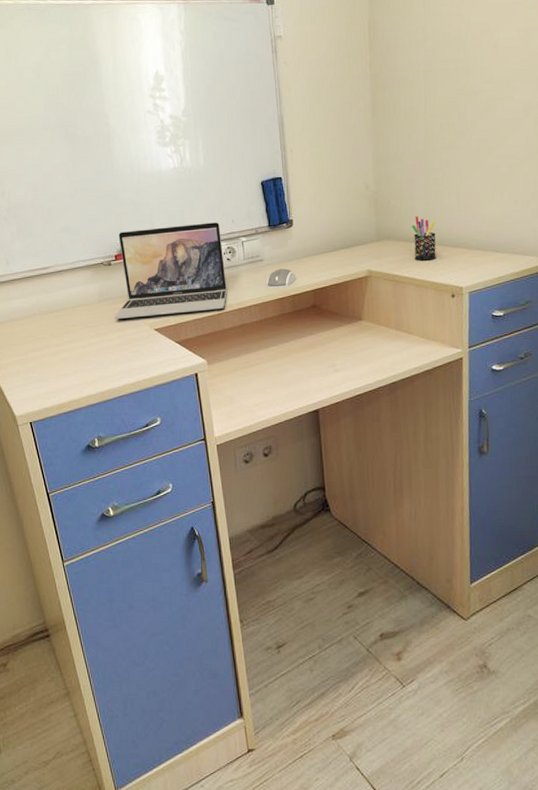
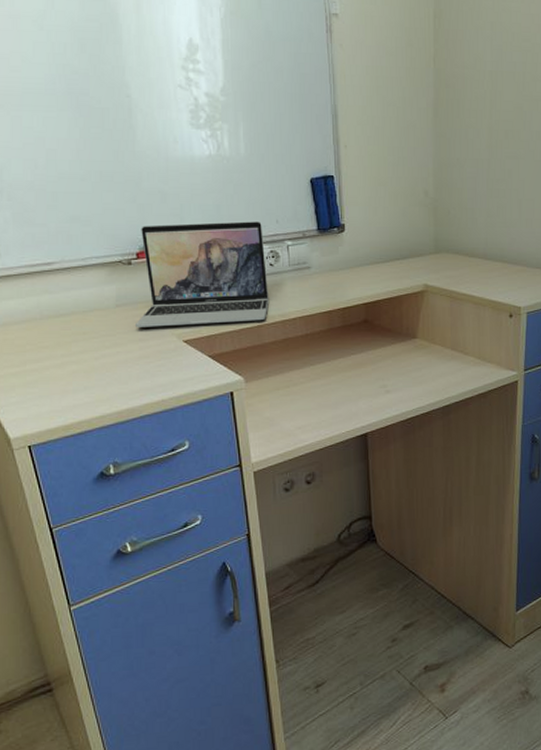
computer mouse: present [266,269,297,289] -> none [313,278,347,300]
pen holder: present [412,216,436,261] -> none [472,229,496,277]

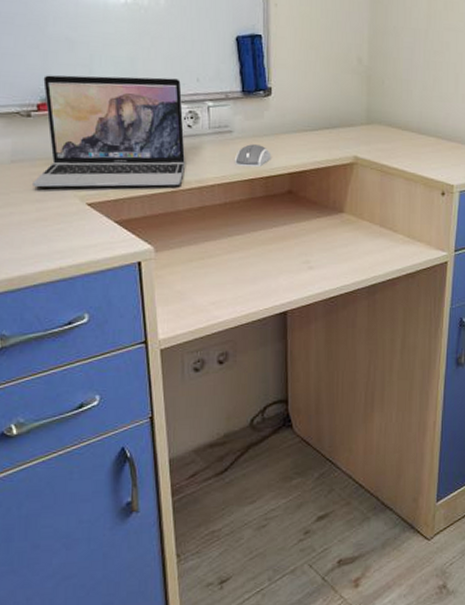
computer mouse: none [313,278,347,300] -> present [234,144,272,168]

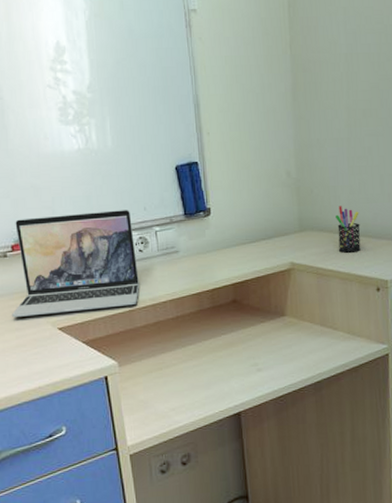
computer mouse: present [234,144,272,168] -> none [182,261,215,283]
pen holder: none [406,101,431,152] -> present [335,206,361,253]

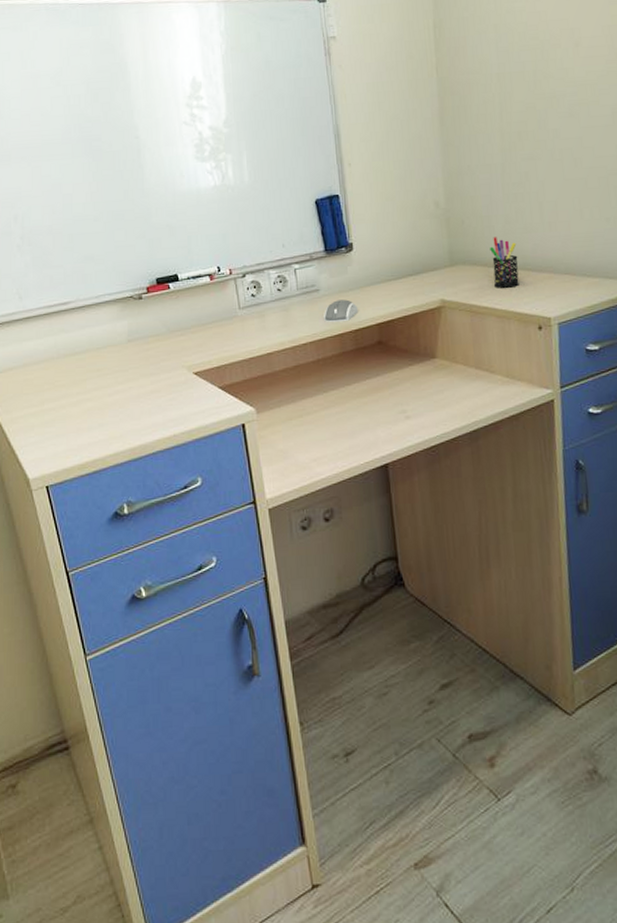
laptop: present [12,210,139,317] -> none [147,247,278,361]
computer mouse: none [182,261,215,283] -> present [323,299,359,323]

